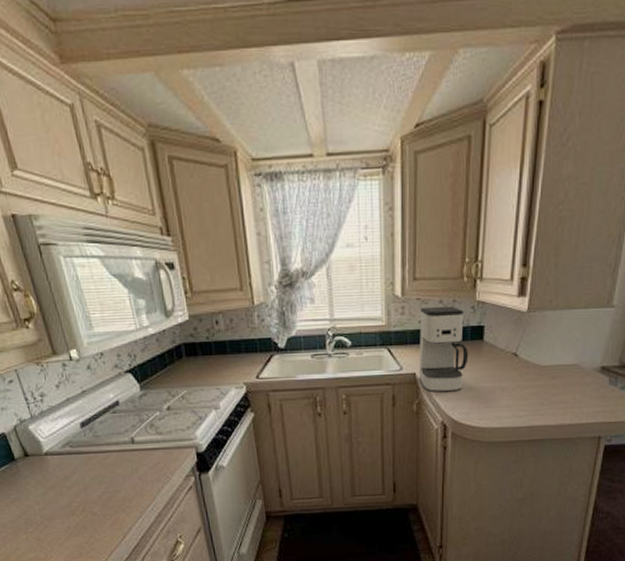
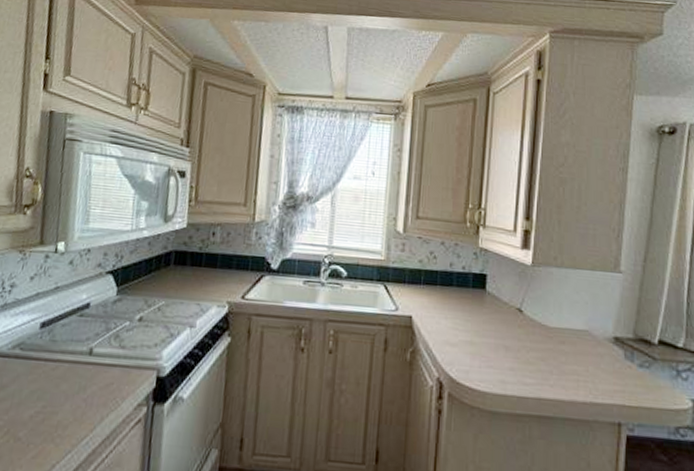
coffee maker: present [418,305,469,393] -> none [415,247,470,344]

